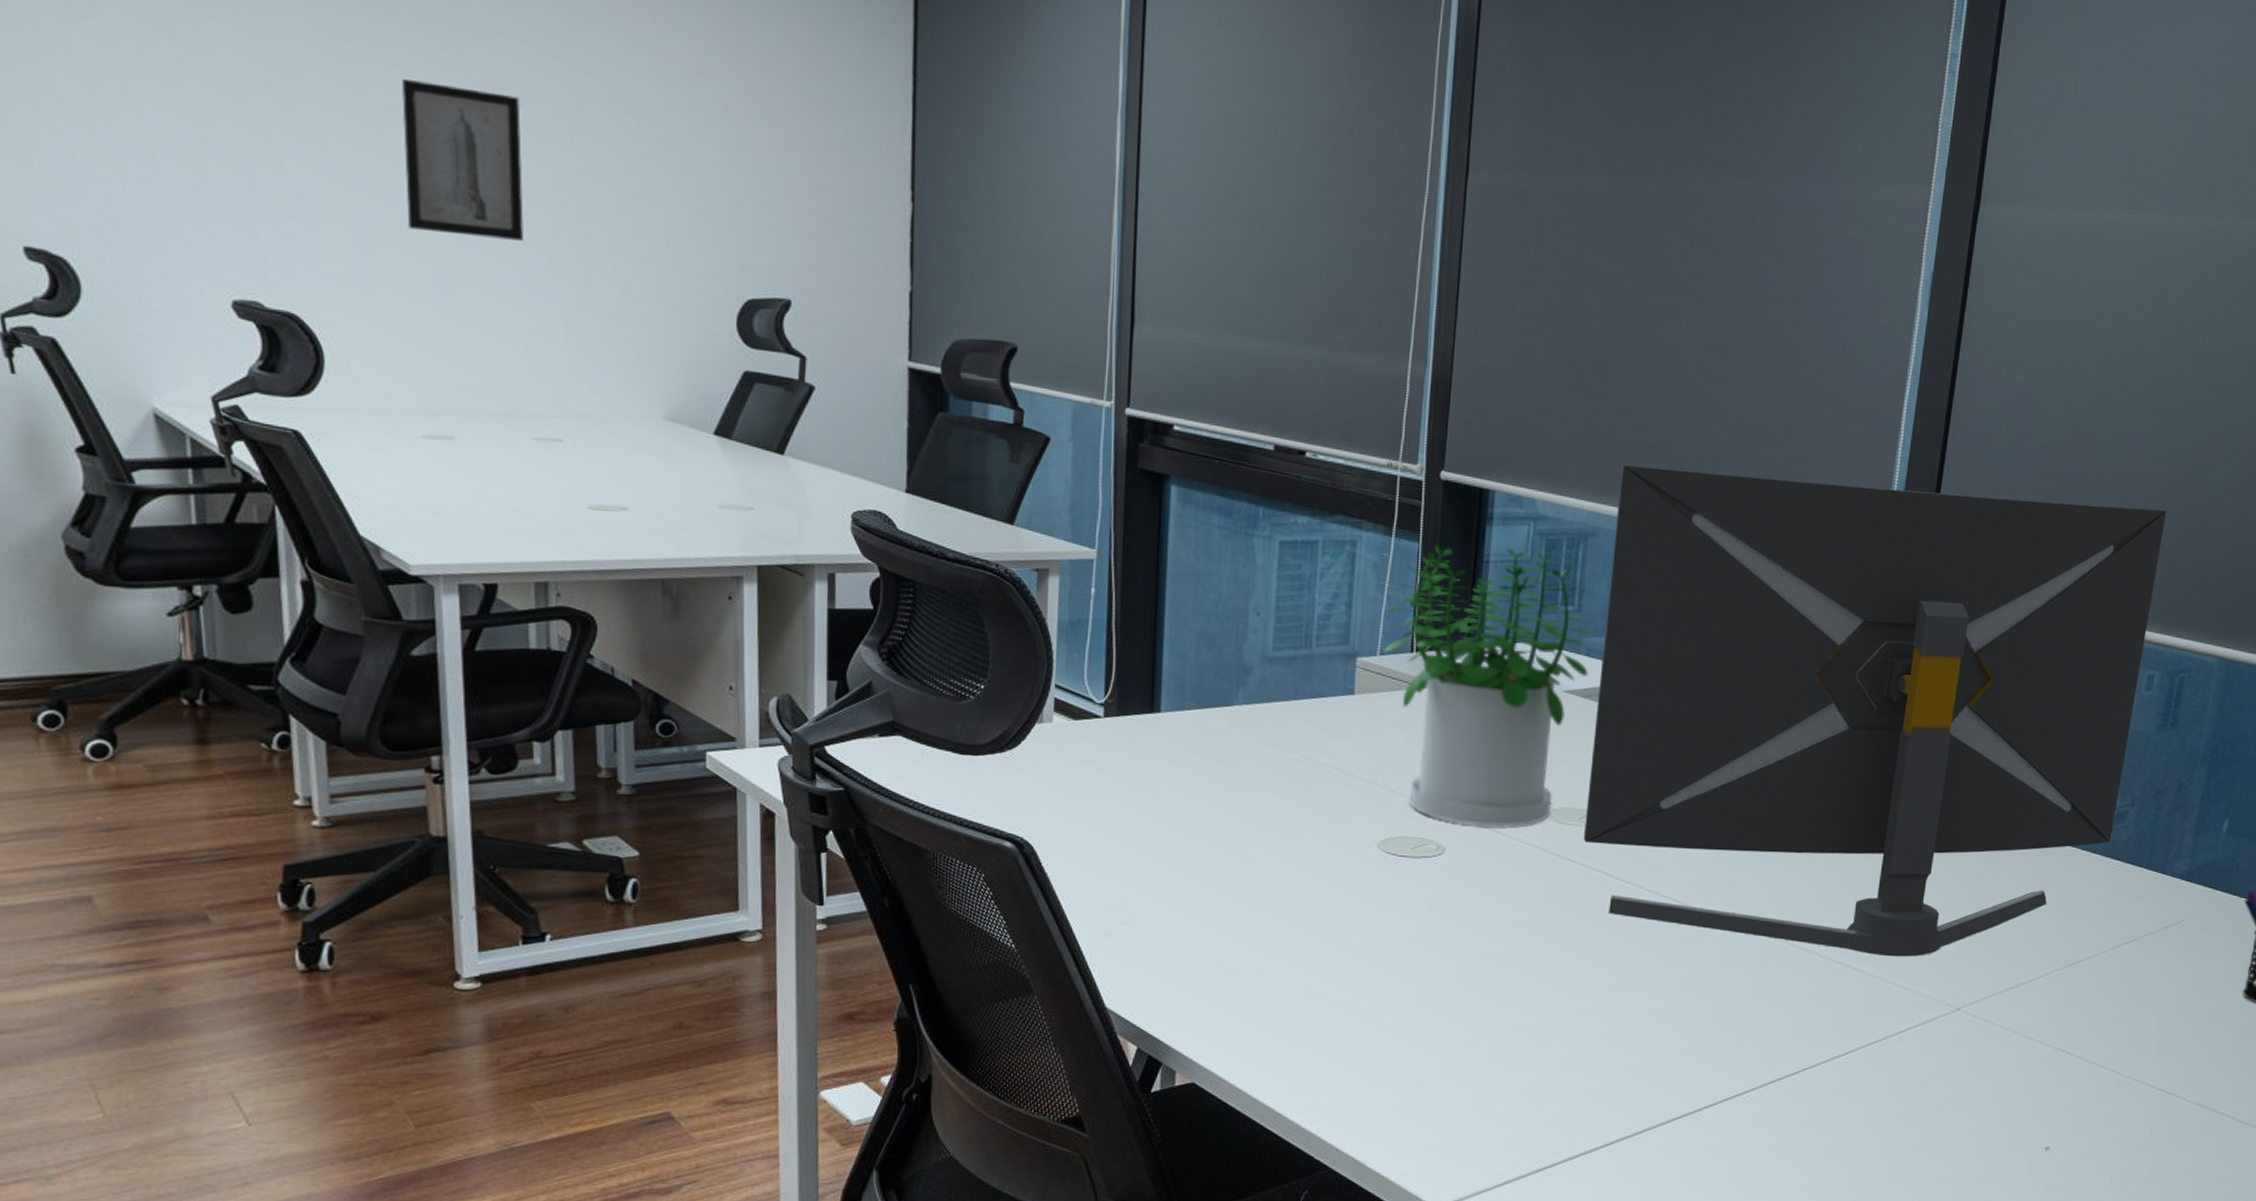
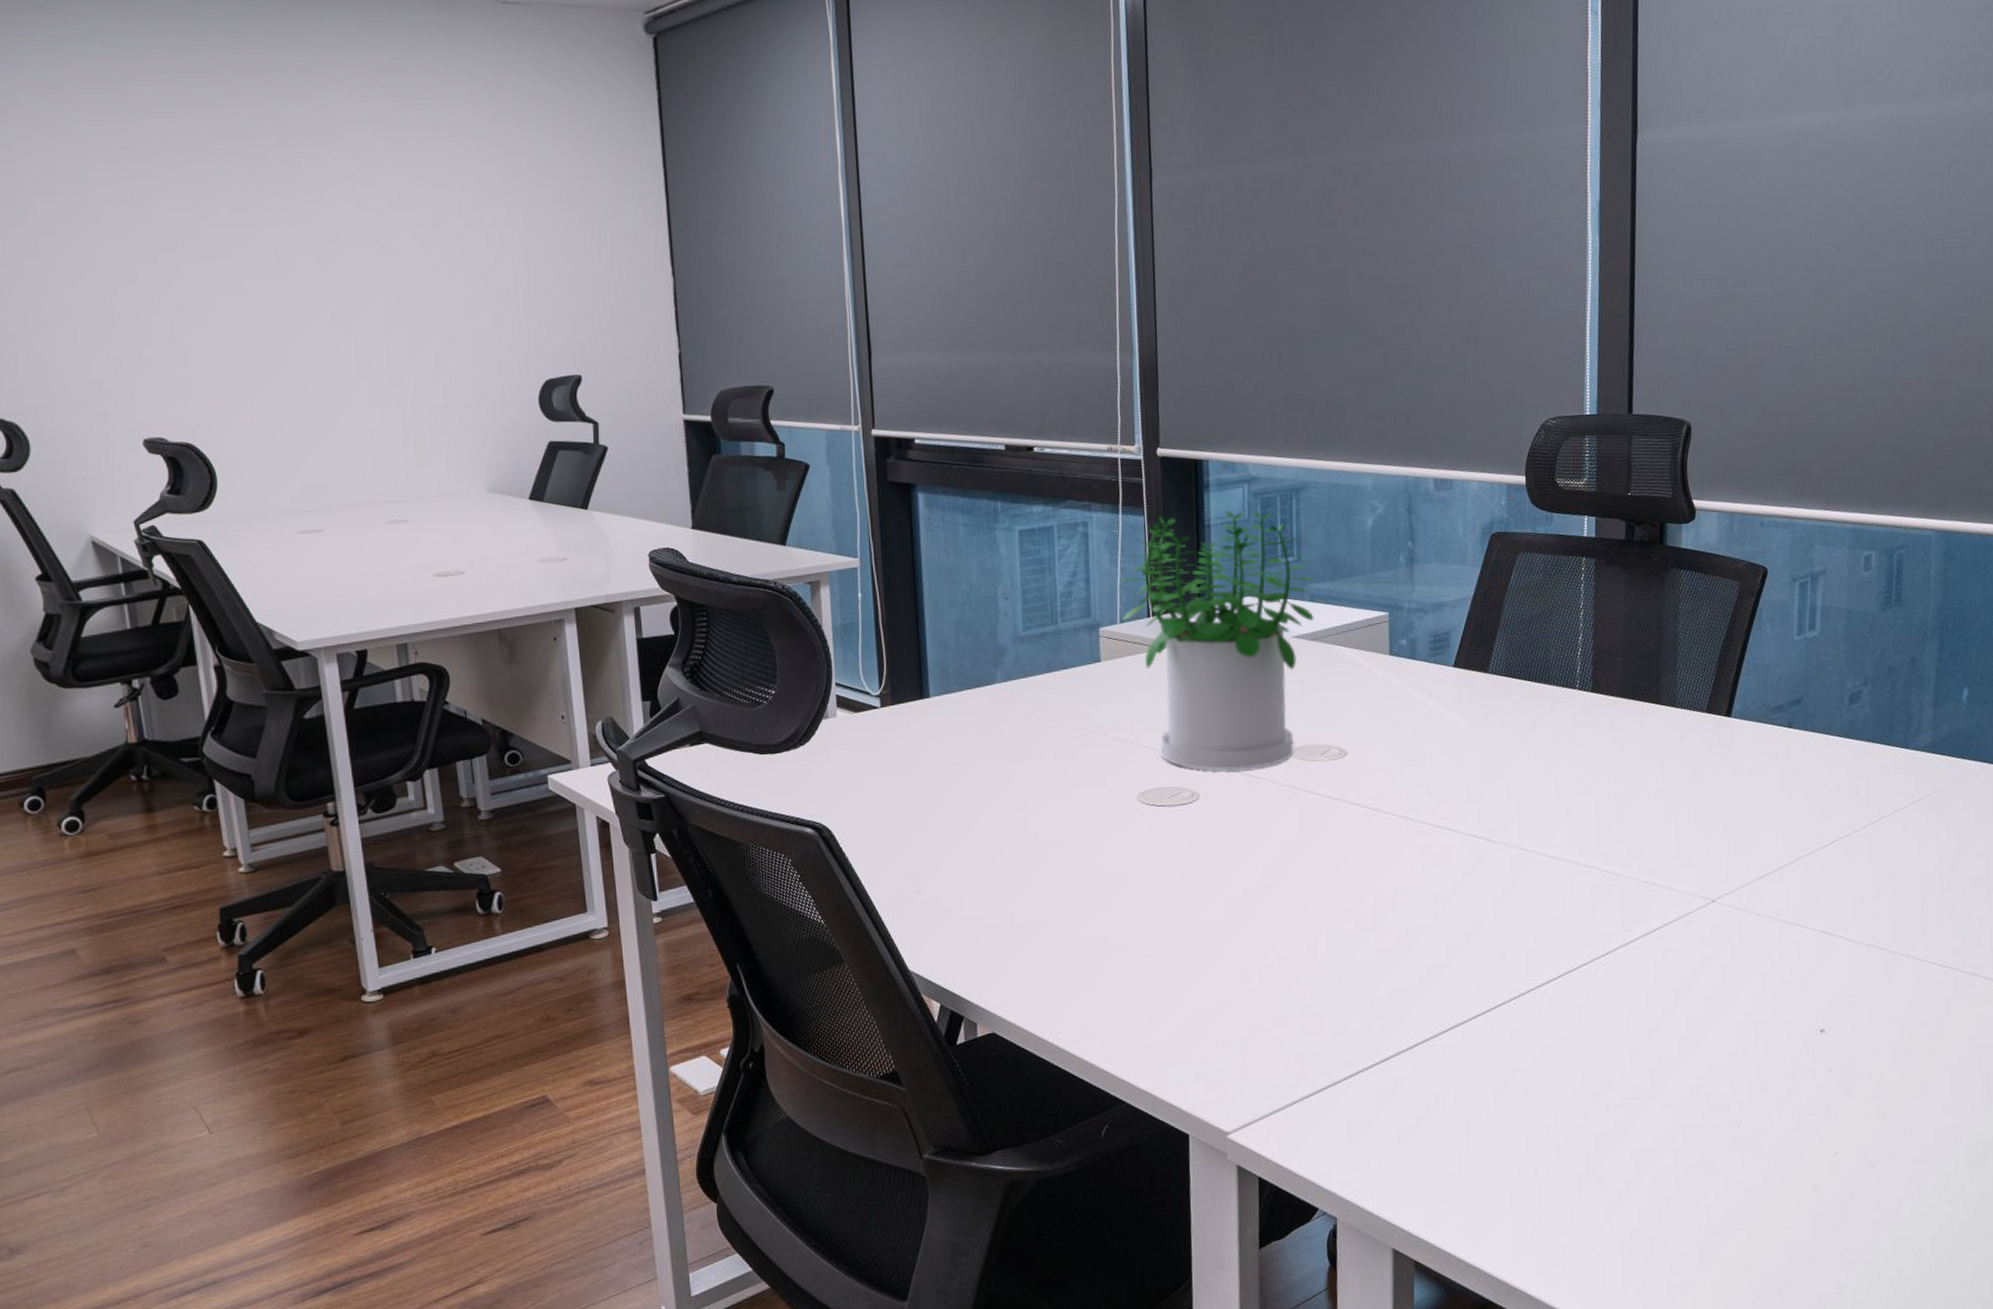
wall art: present [402,79,524,241] -> none [258,236,362,360]
computer monitor: present [1584,464,2167,957] -> none [1323,394,1863,856]

